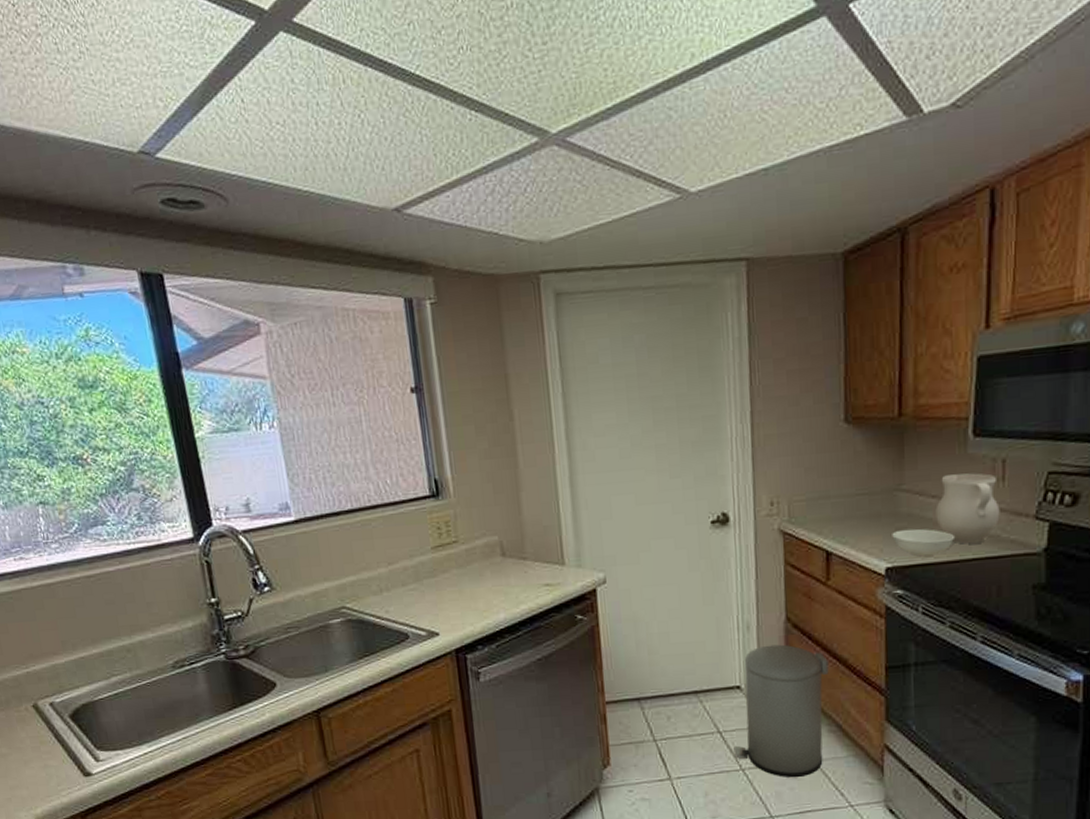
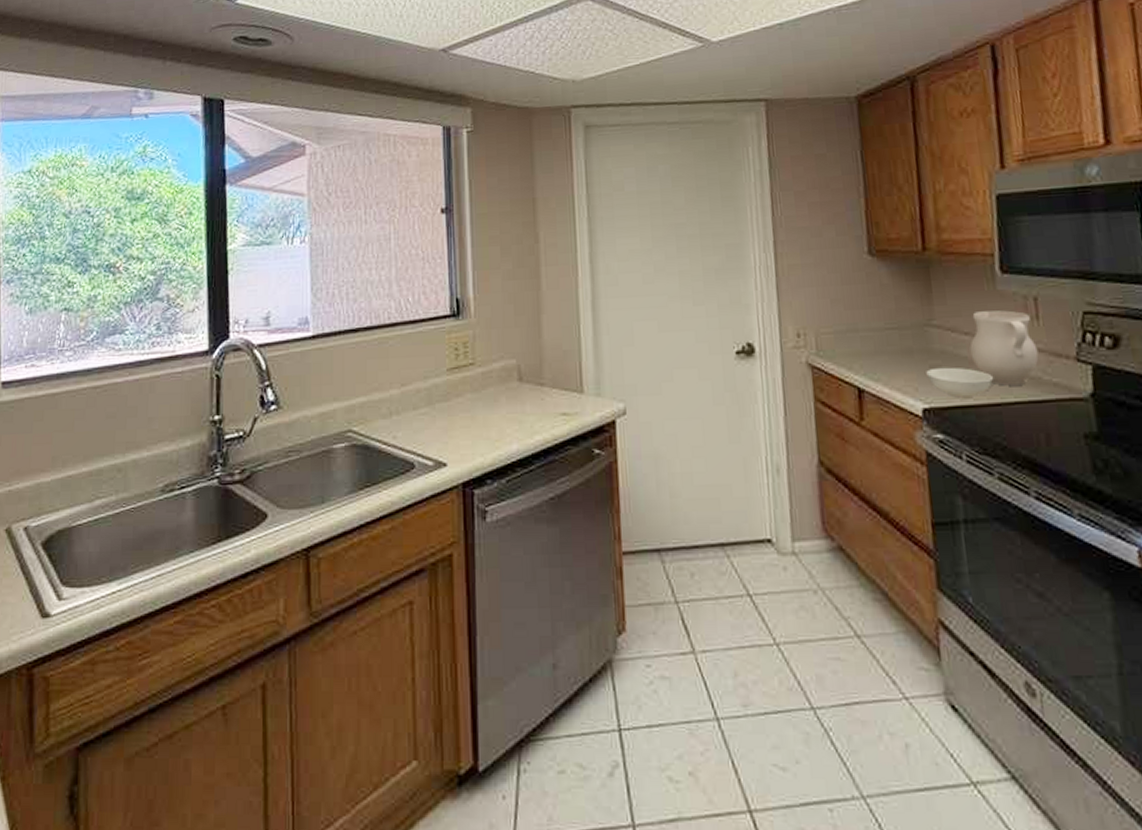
pedal bin: present [734,644,829,777] -> none [766,491,869,656]

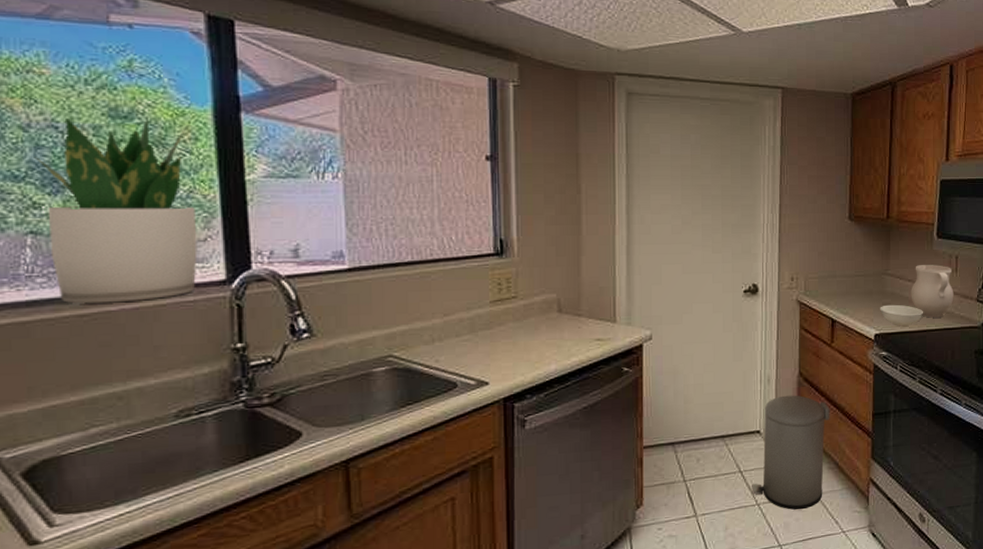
planter: none [72,195,187,376] -> present [34,116,198,304]
pedal bin: none [766,491,869,656] -> present [752,395,830,510]

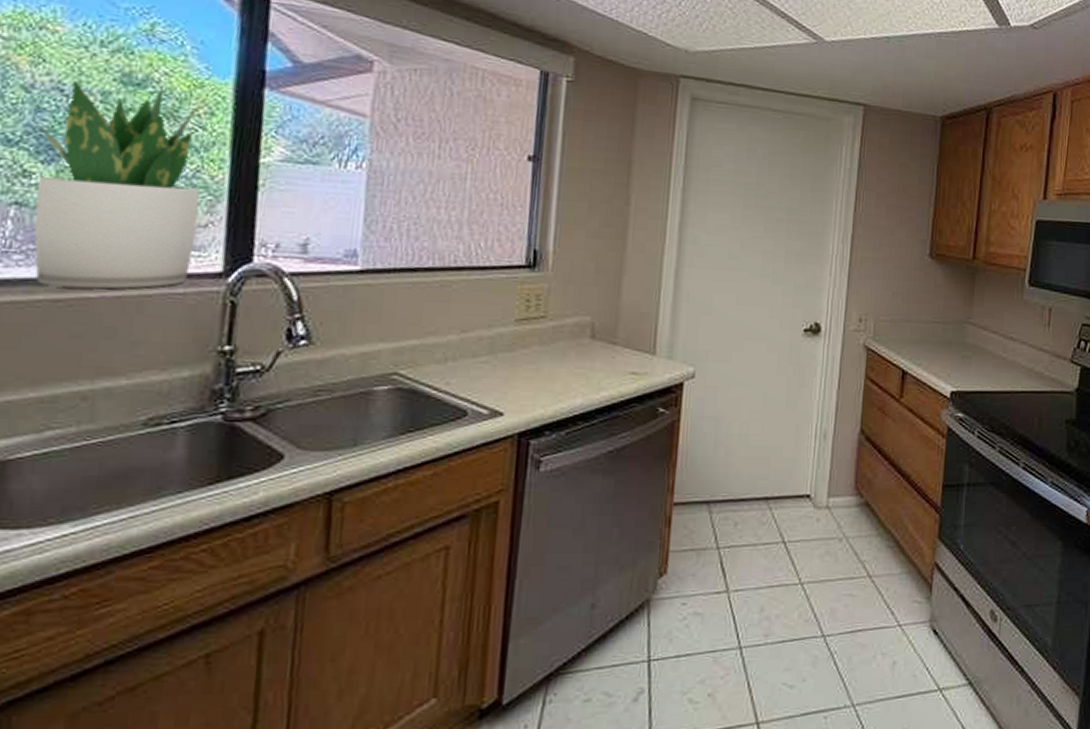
pedal bin: present [752,395,830,510] -> none [795,455,894,593]
bowl: present [880,304,924,326] -> none [958,358,1009,385]
ceramic jug: present [911,265,954,318] -> none [995,315,1045,378]

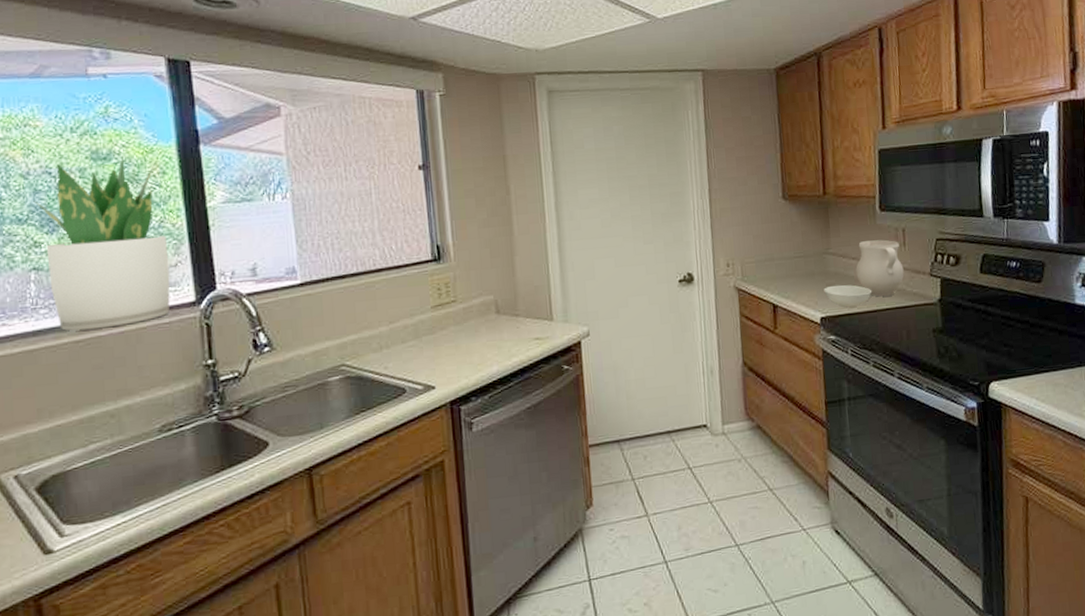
bowl: none [958,358,1009,385] -> present [824,284,873,308]
ceramic jug: none [995,315,1045,378] -> present [856,240,904,297]

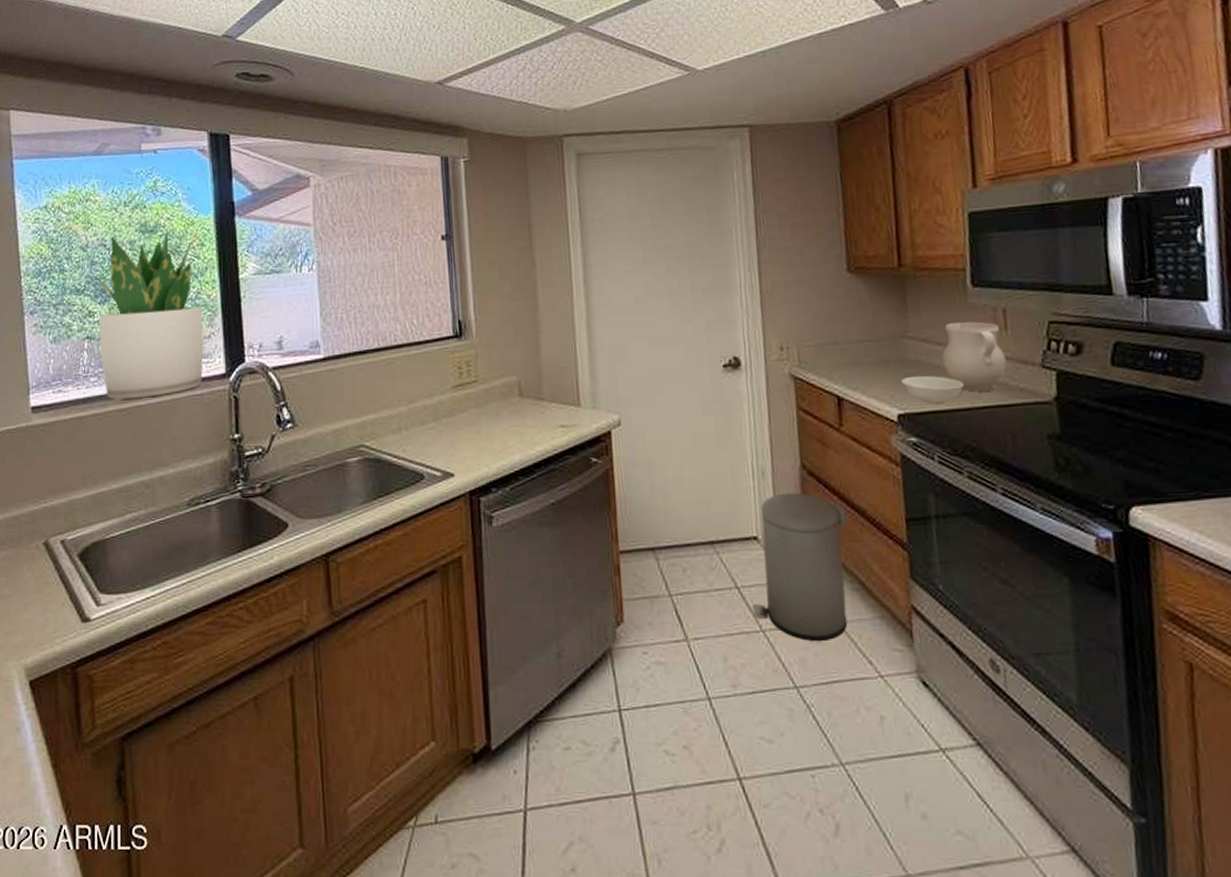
pedal bin: none [702,385,780,507] -> present [753,492,848,641]

